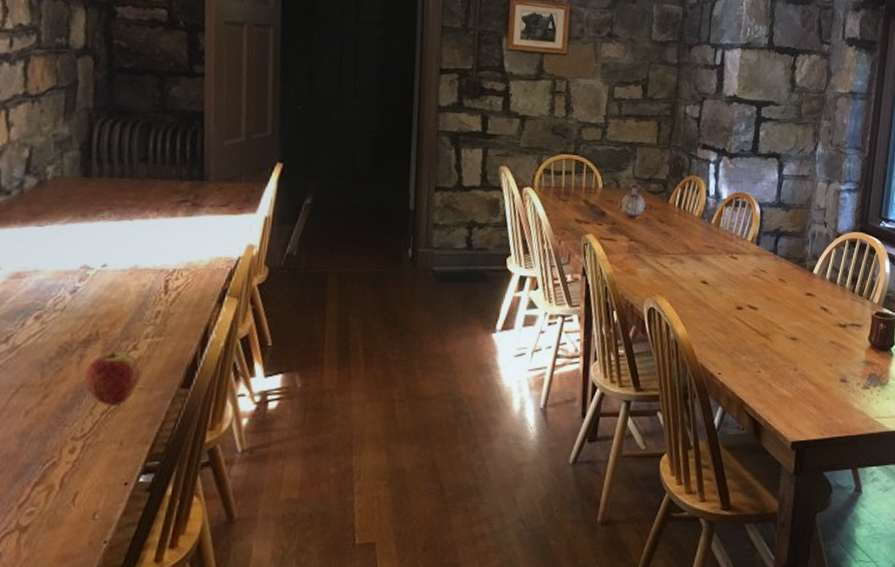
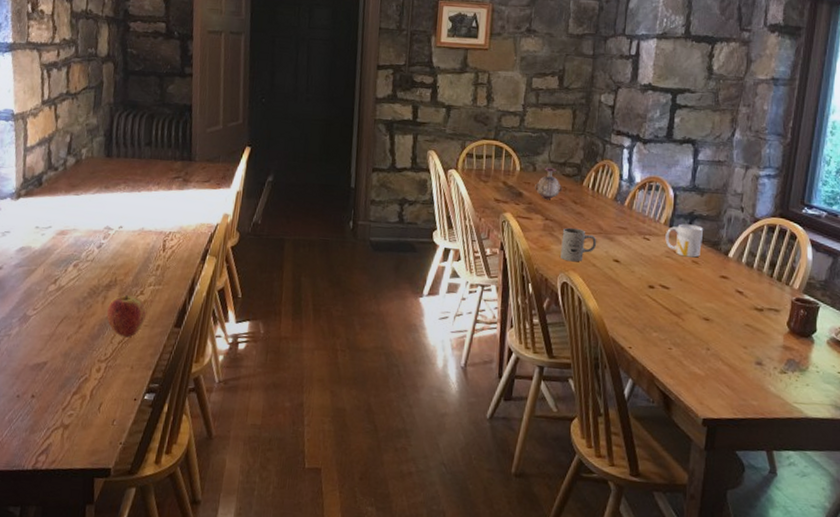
mug: none [647,248,684,286] -> present [560,227,597,262]
mug: none [752,241,790,276] -> present [665,223,704,258]

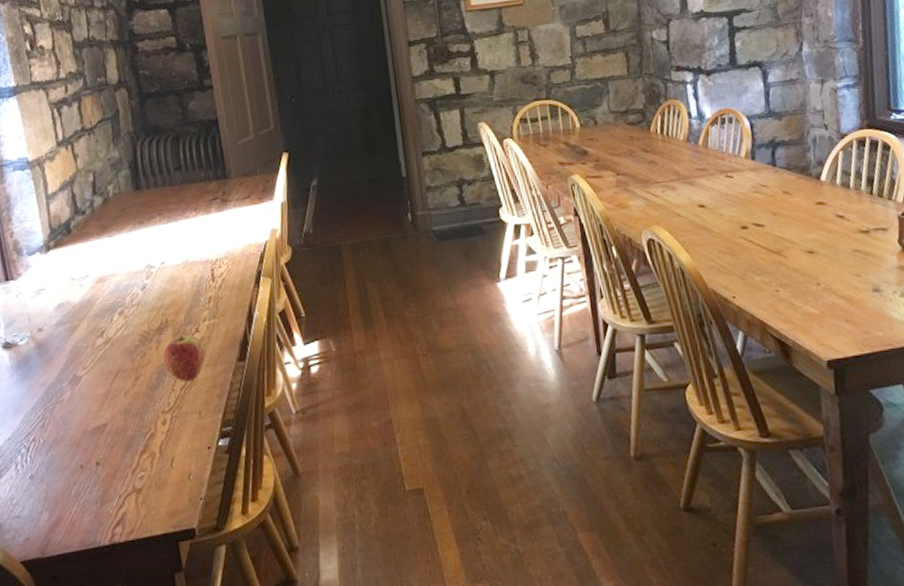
vase: present [535,167,563,200] -> none [599,117,630,154]
mug: present [560,227,597,262] -> none [637,178,678,216]
mug: present [665,223,704,258] -> none [749,152,790,189]

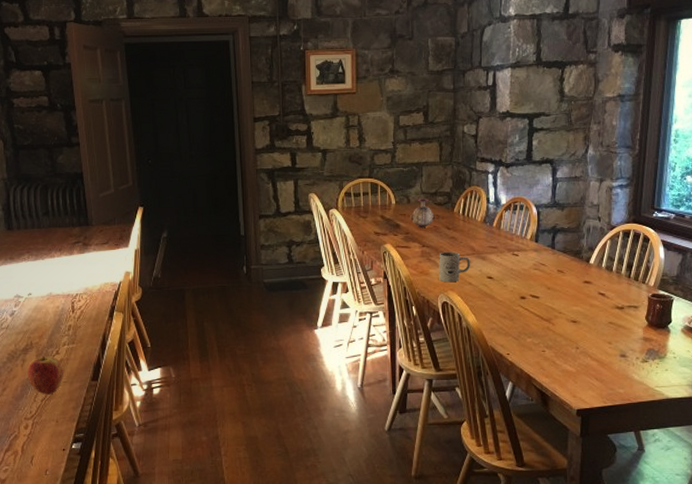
vase: none [599,117,630,154] -> present [410,197,436,229]
mug: none [637,178,678,216] -> present [439,251,471,283]

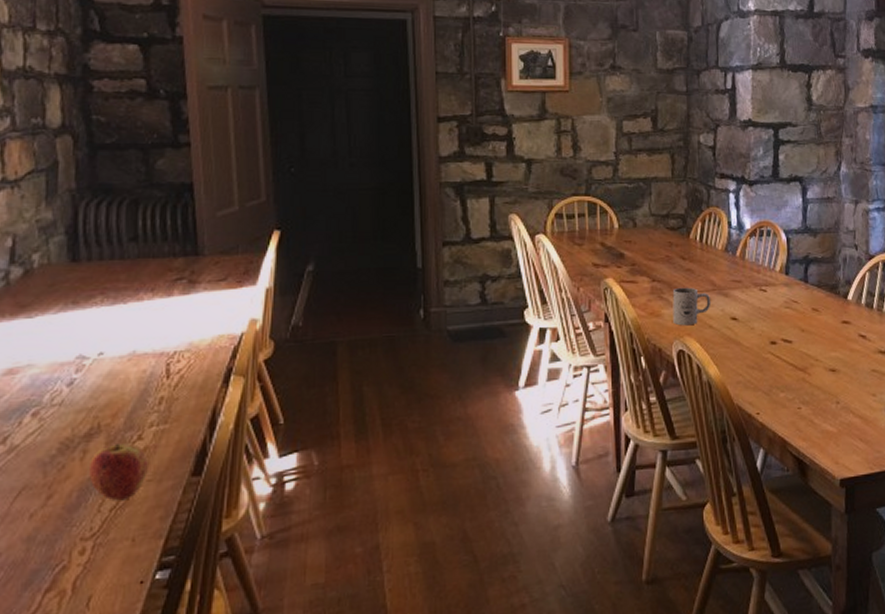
vase: present [410,197,436,229] -> none [637,220,668,259]

